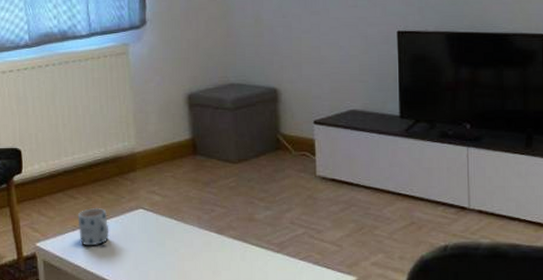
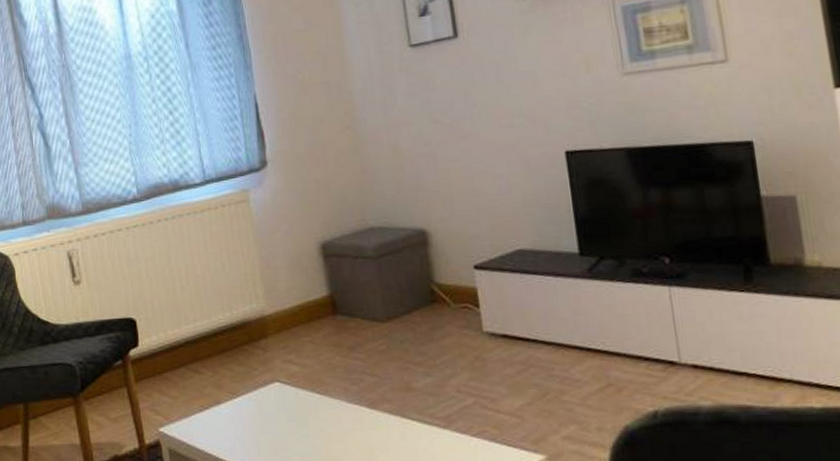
mug: present [77,207,109,246] -> none [204,382,243,430]

